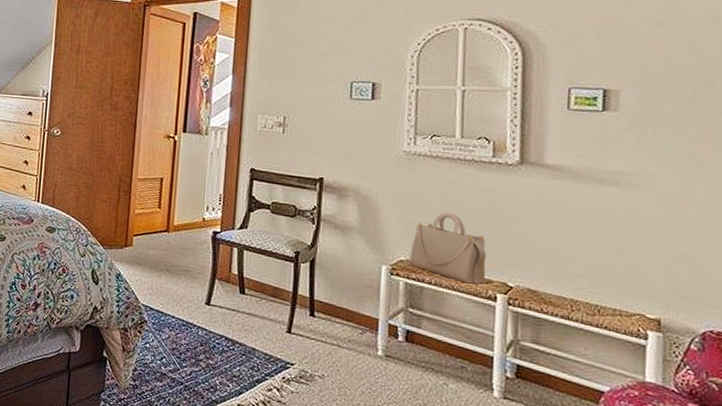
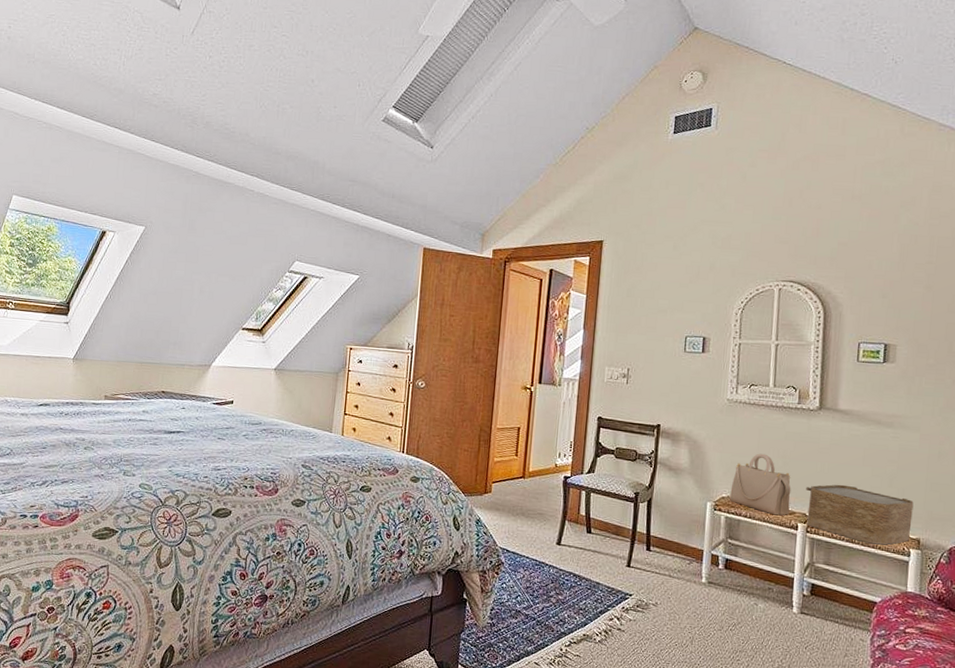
woven basket: none [506,251,650,325] -> present [806,484,914,545]

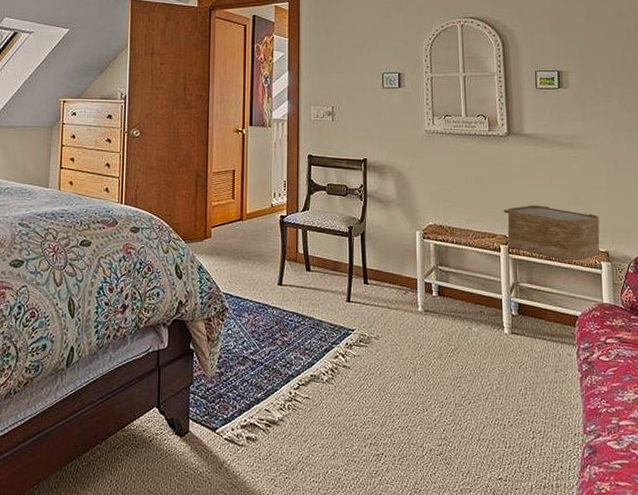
handbag: present [730,453,791,516] -> none [436,180,491,239]

